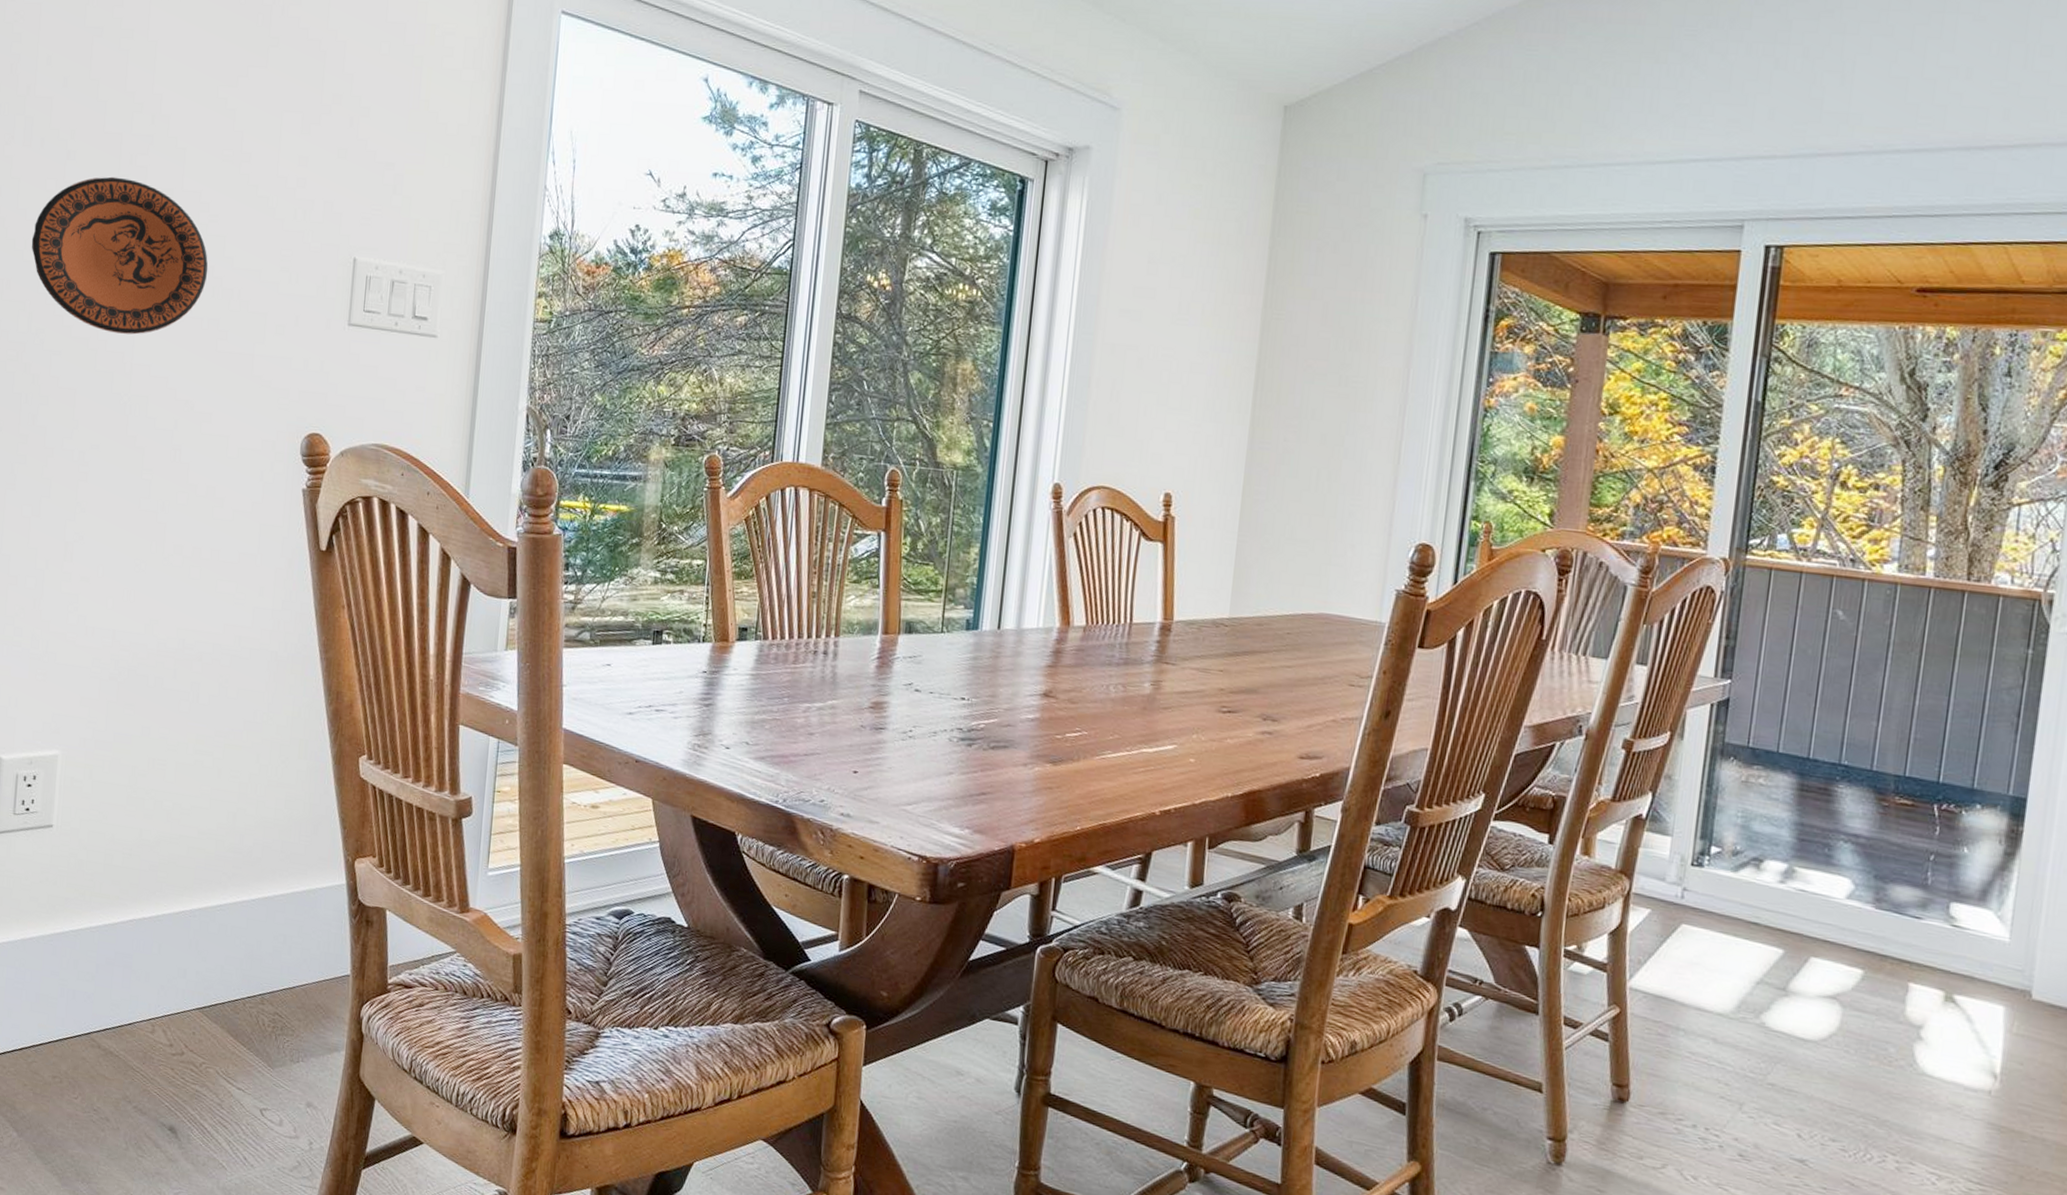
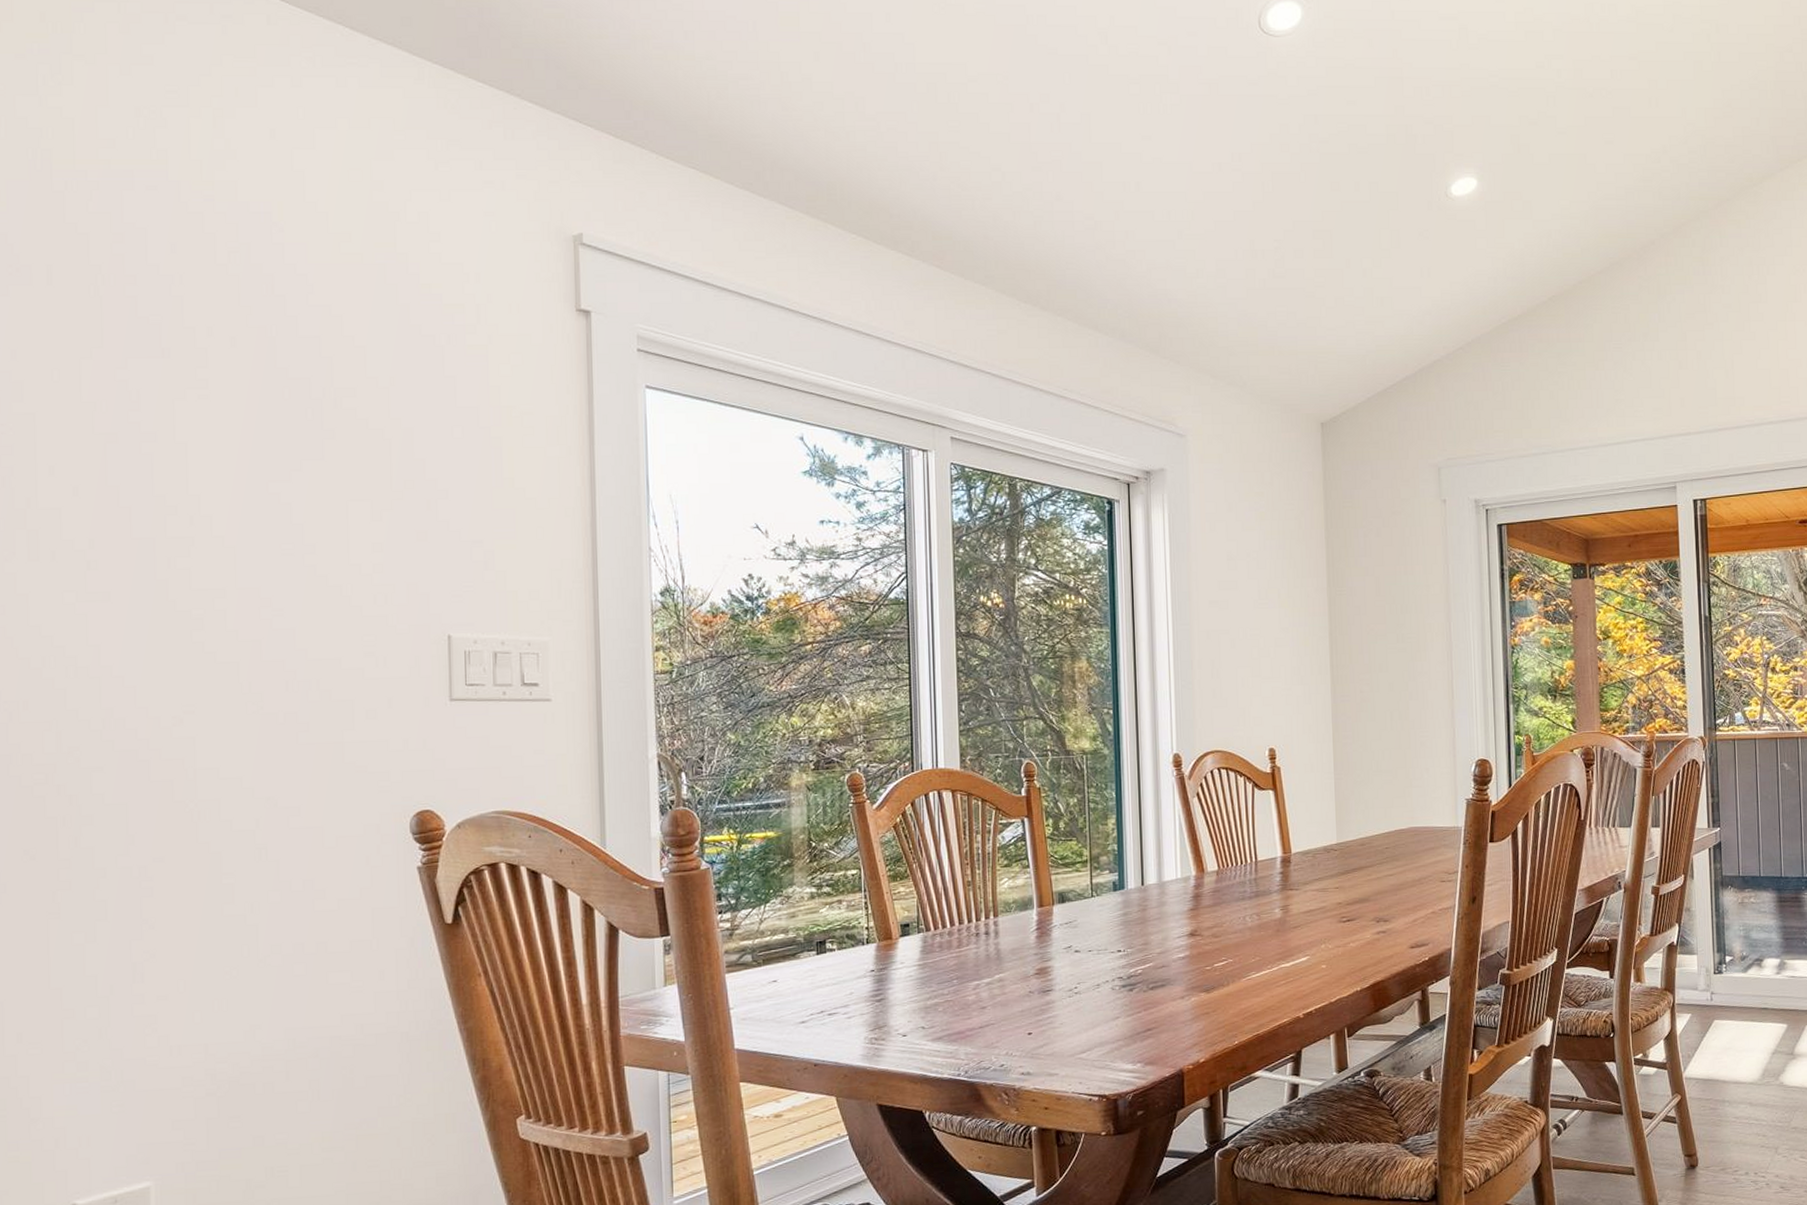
decorative plate: present [31,176,208,335] -> none [51,582,278,741]

